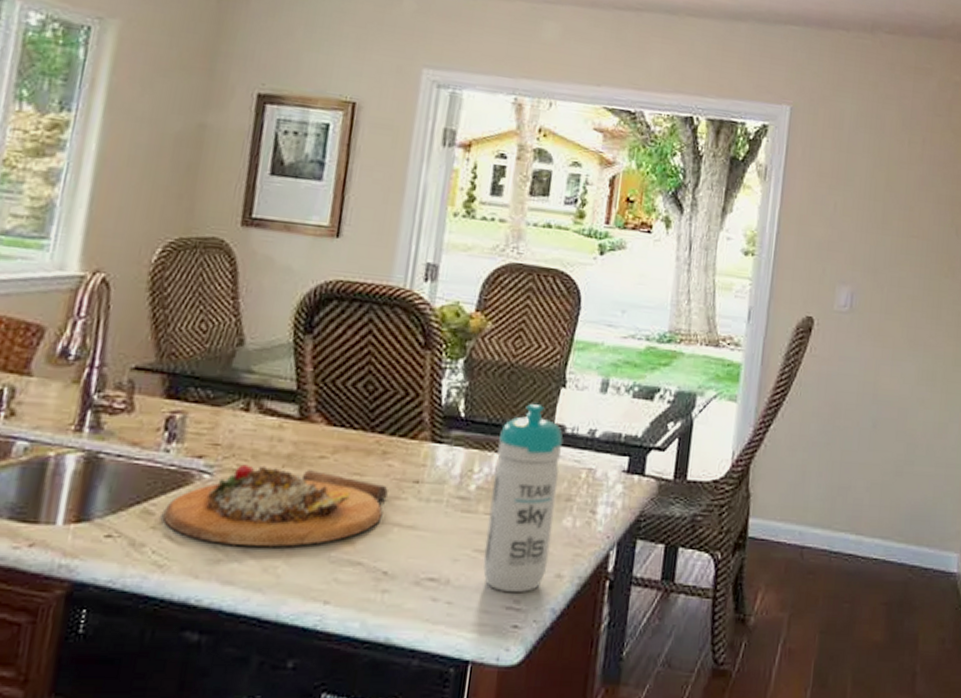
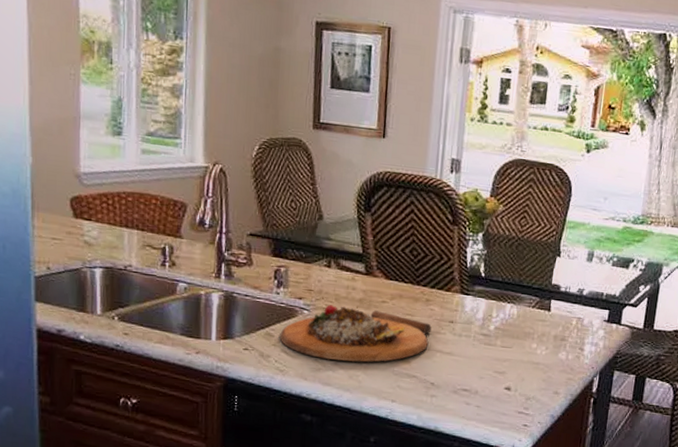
water bottle: present [483,403,564,593] -> none [501,267,559,403]

